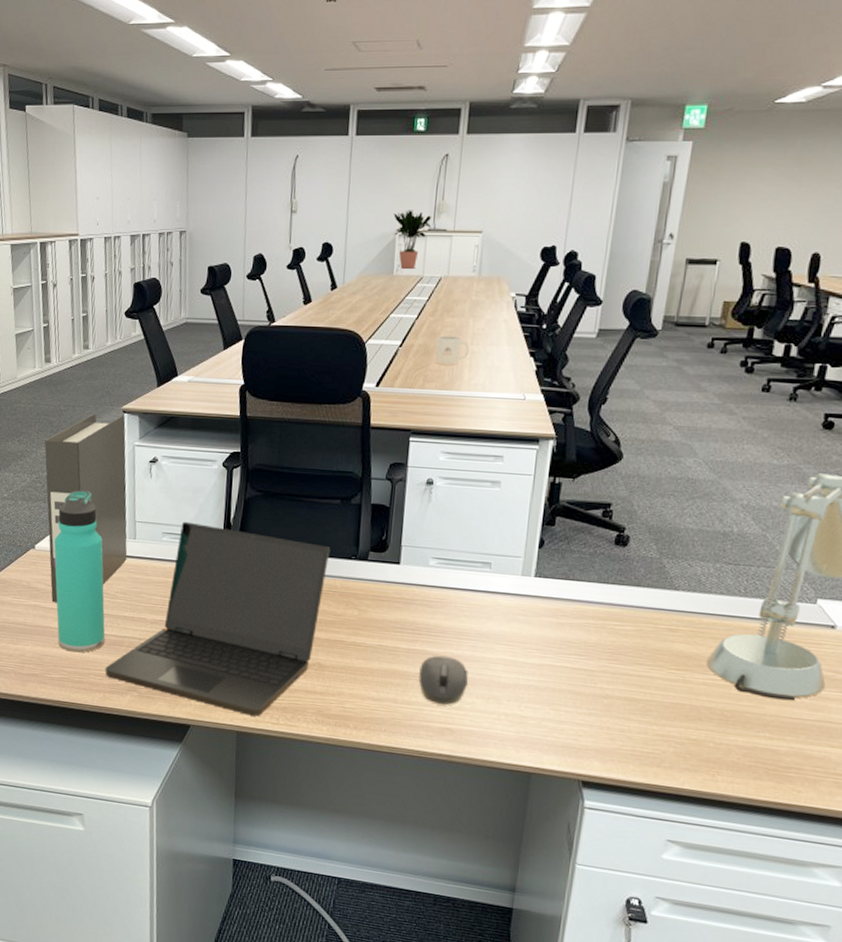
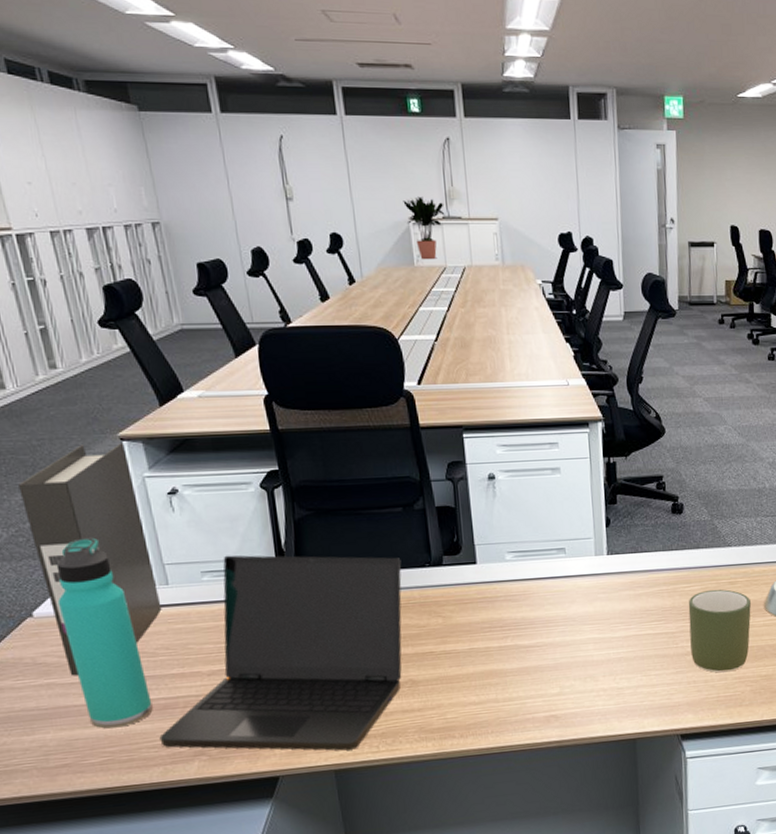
computer mouse: present [418,655,469,705] -> none [515,646,565,694]
mug: present [435,335,470,366] -> none [472,327,508,358]
mug: none [609,633,692,727] -> present [688,589,751,673]

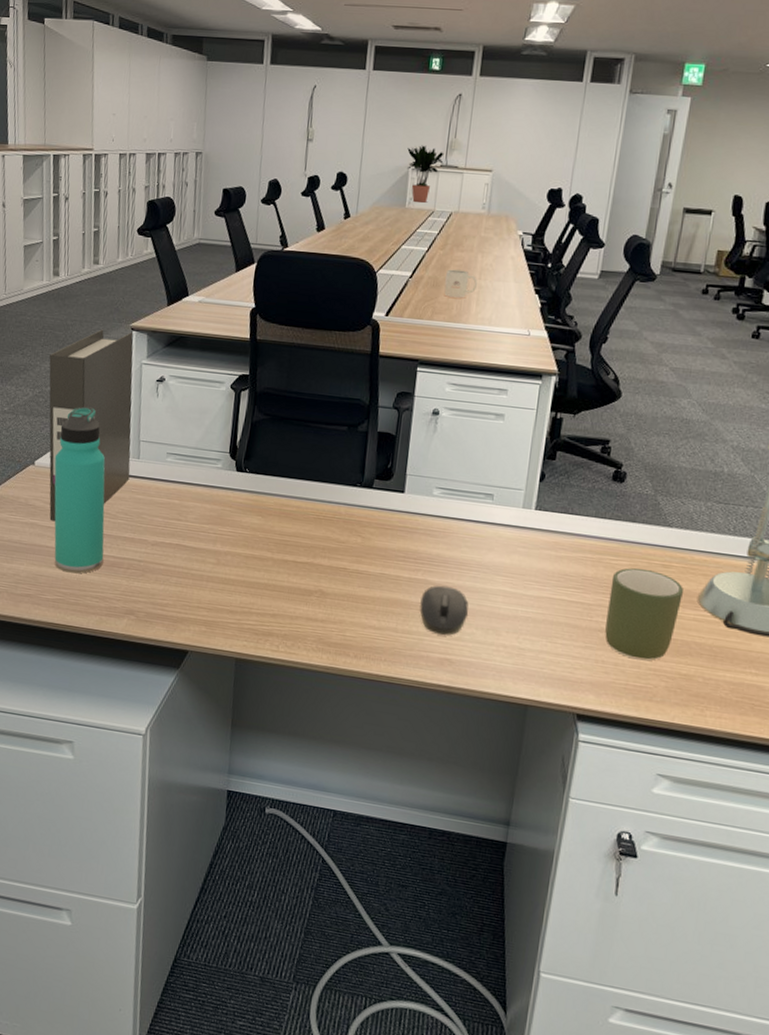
laptop: present [159,555,402,751] -> none [102,442,336,643]
mug: none [472,327,508,358] -> present [443,269,478,299]
computer mouse: none [515,646,565,694] -> present [419,585,469,636]

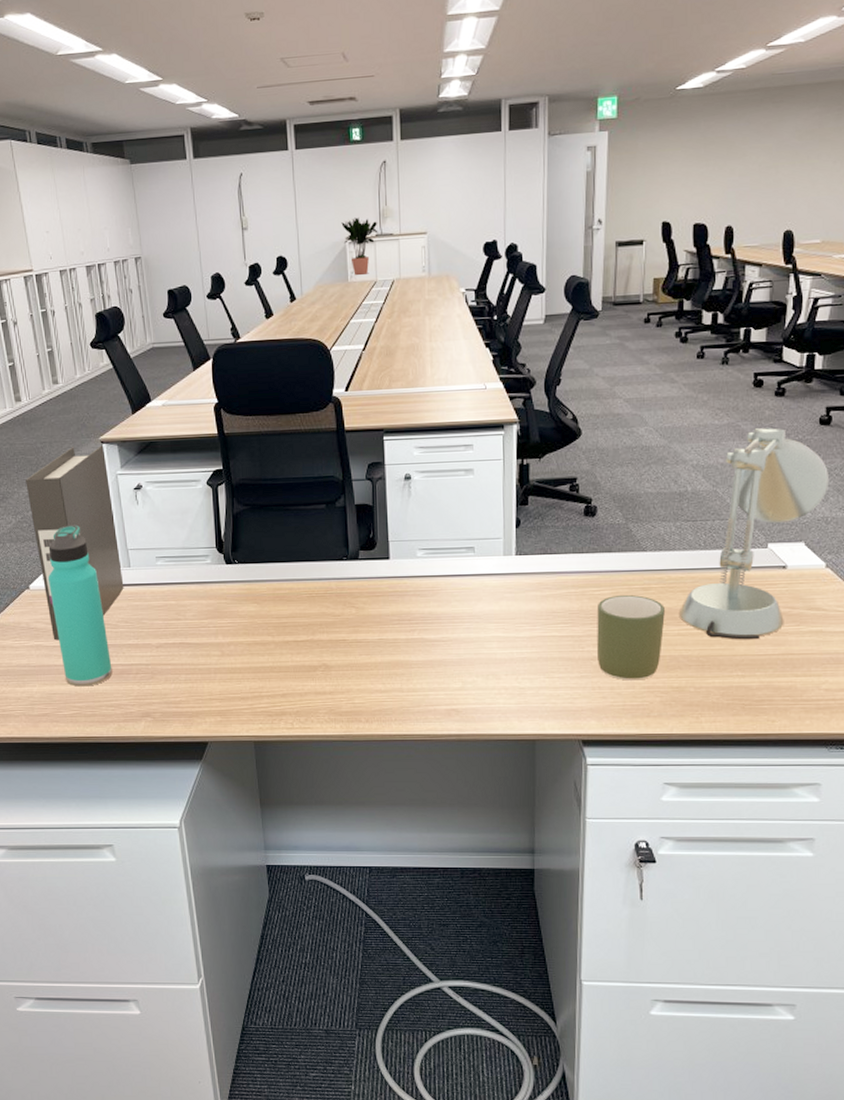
computer mouse: present [419,585,469,636] -> none [420,641,468,687]
mug: present [443,269,478,299] -> none [396,335,430,365]

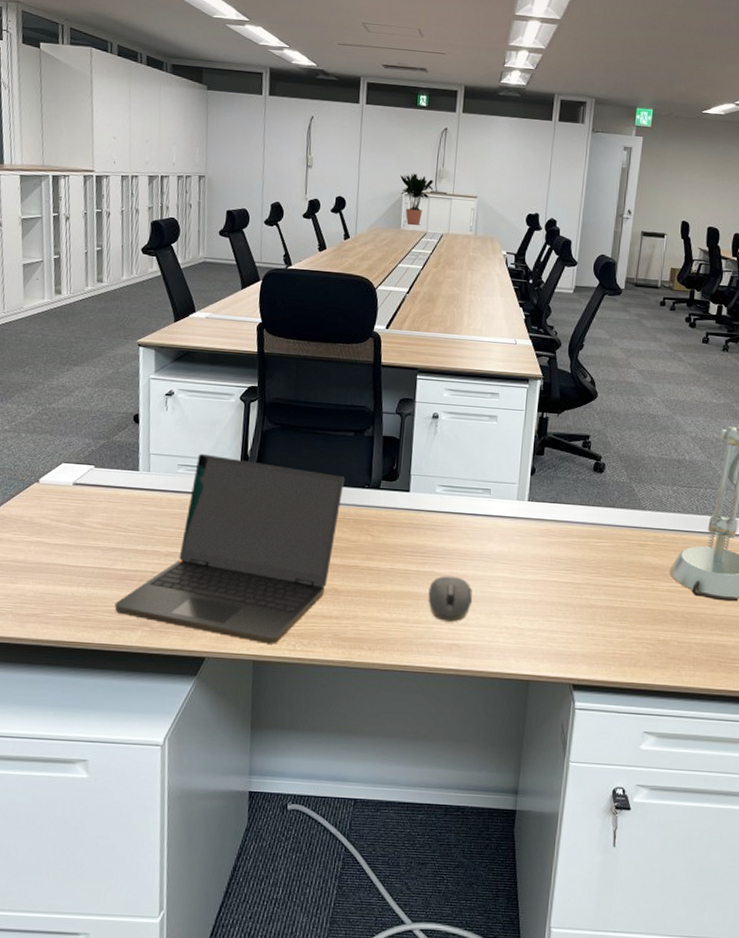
binder: present [26,445,124,641] -> none [52,345,141,539]
thermos bottle: present [47,525,112,687] -> none [60,422,115,589]
laptop: none [116,543,322,724] -> present [114,453,345,644]
computer mouse: none [420,641,468,687] -> present [428,576,473,622]
mug: present [597,594,665,681] -> none [593,548,657,631]

